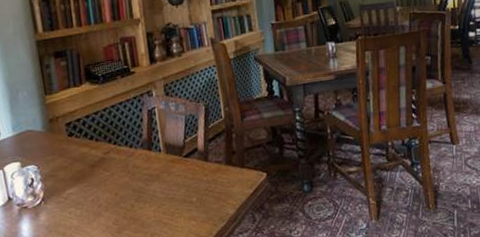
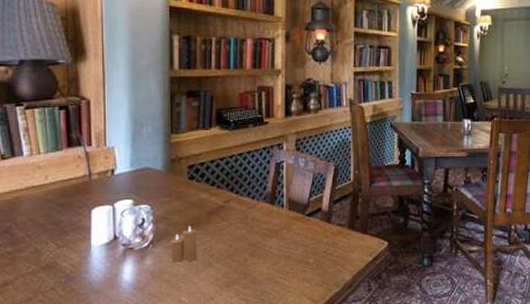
candle: none [59,180,87,216] -> present [170,226,197,263]

